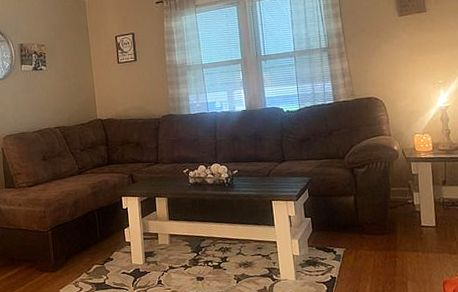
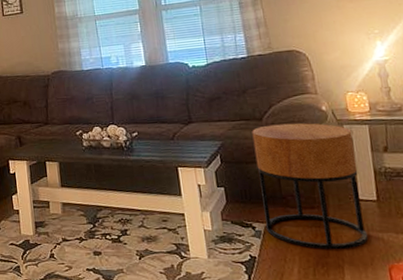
side table: none [335,161,428,269] -> present [252,123,368,250]

